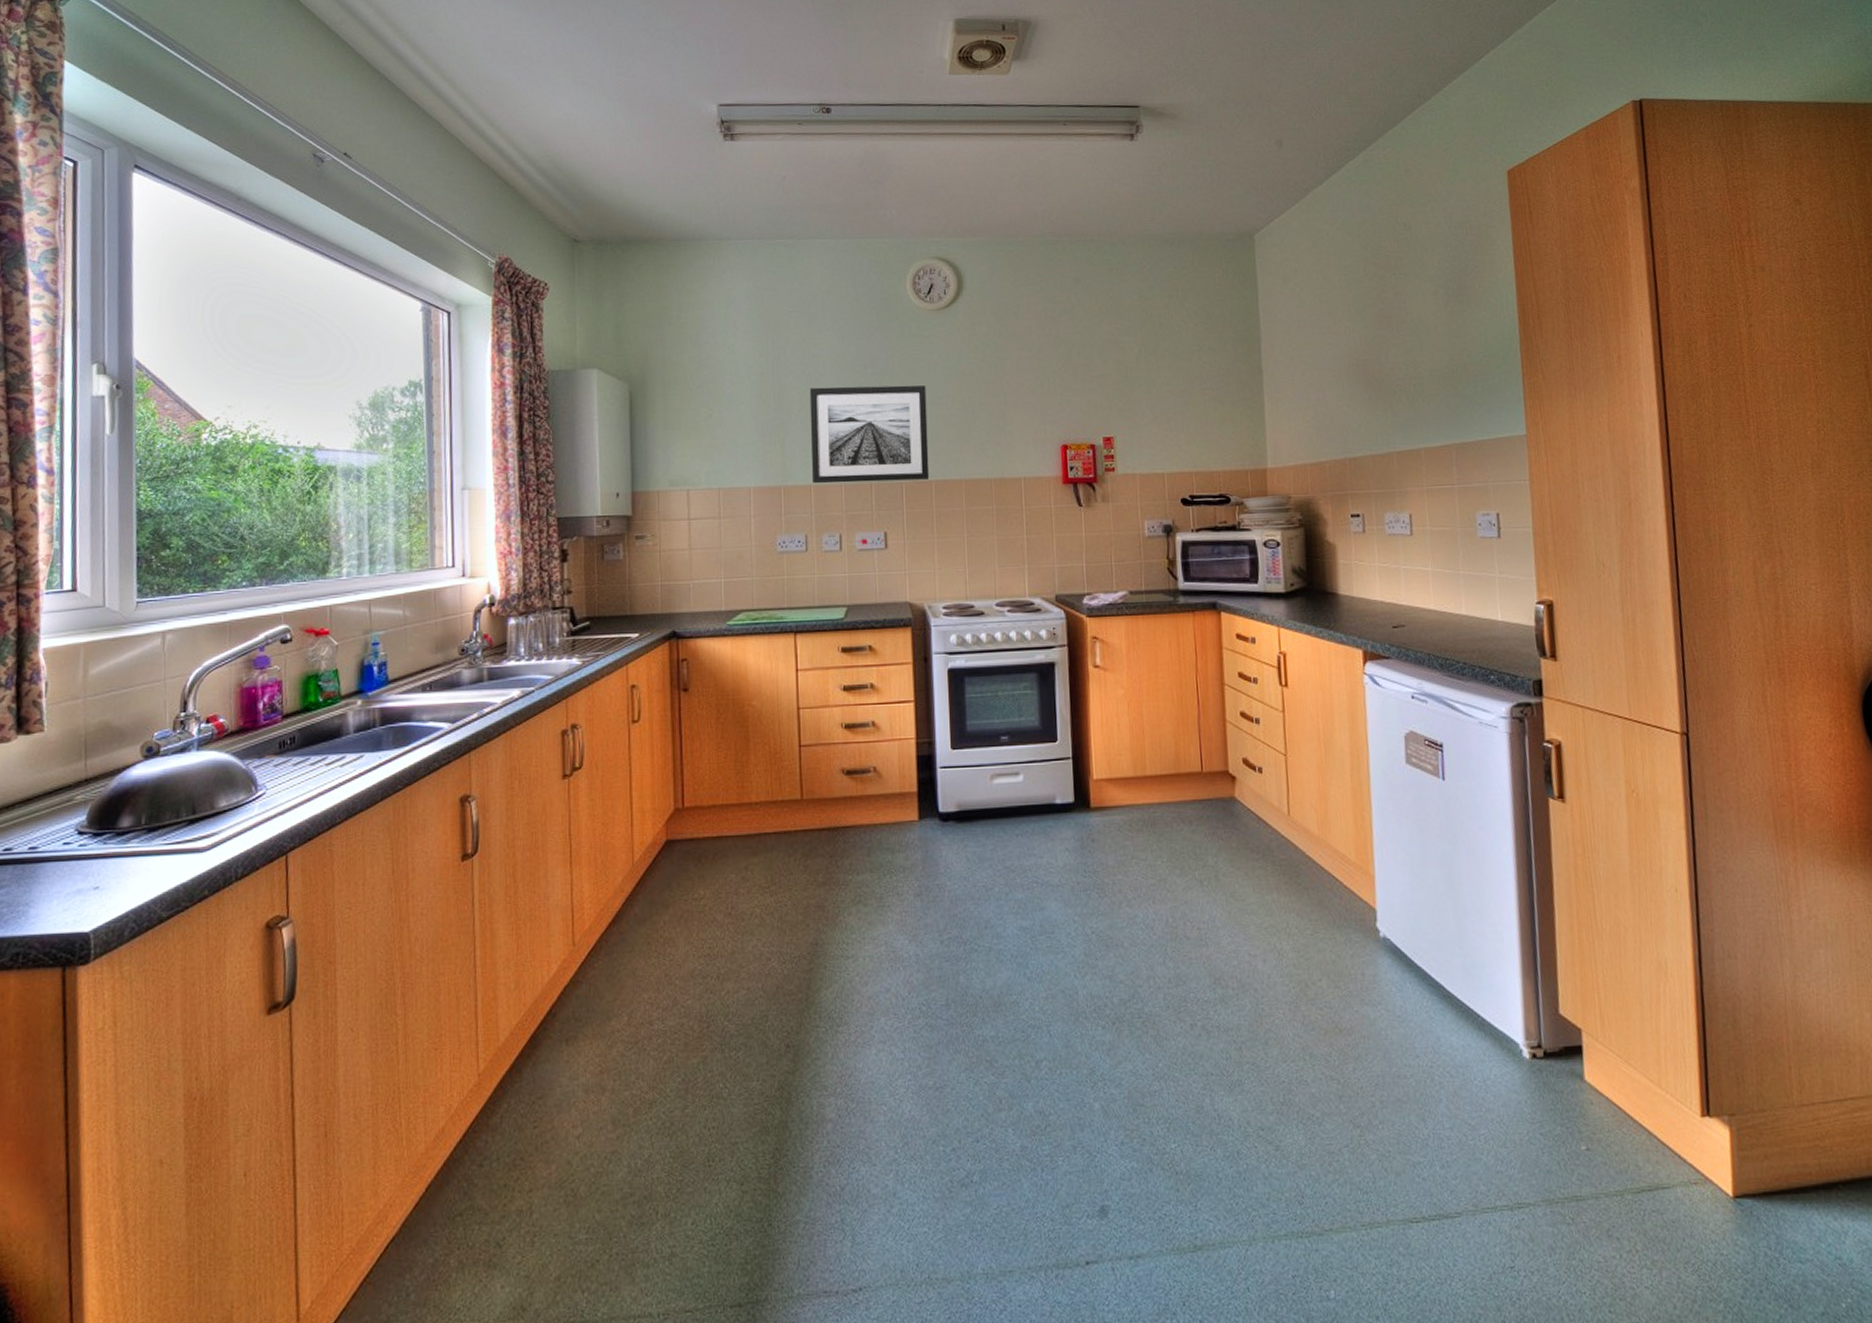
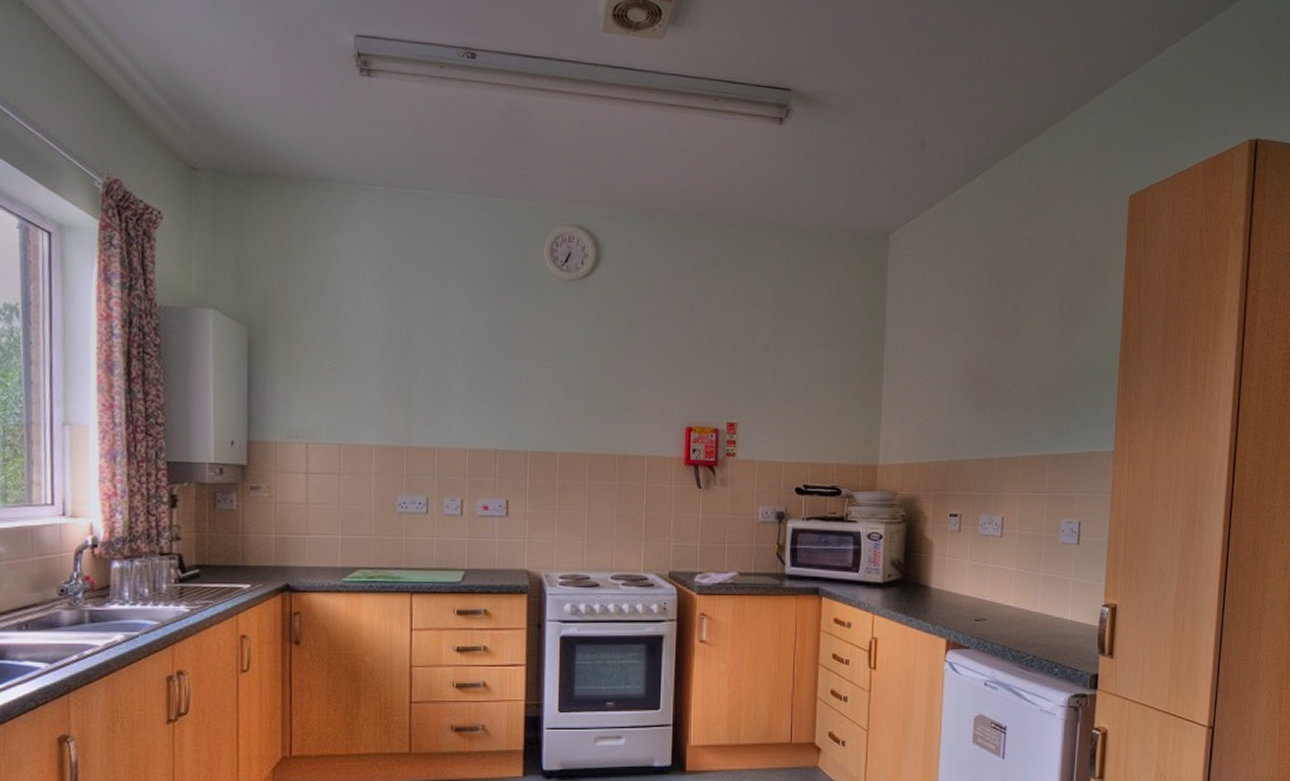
wall art: present [809,385,930,484] -> none [436,348,557,451]

